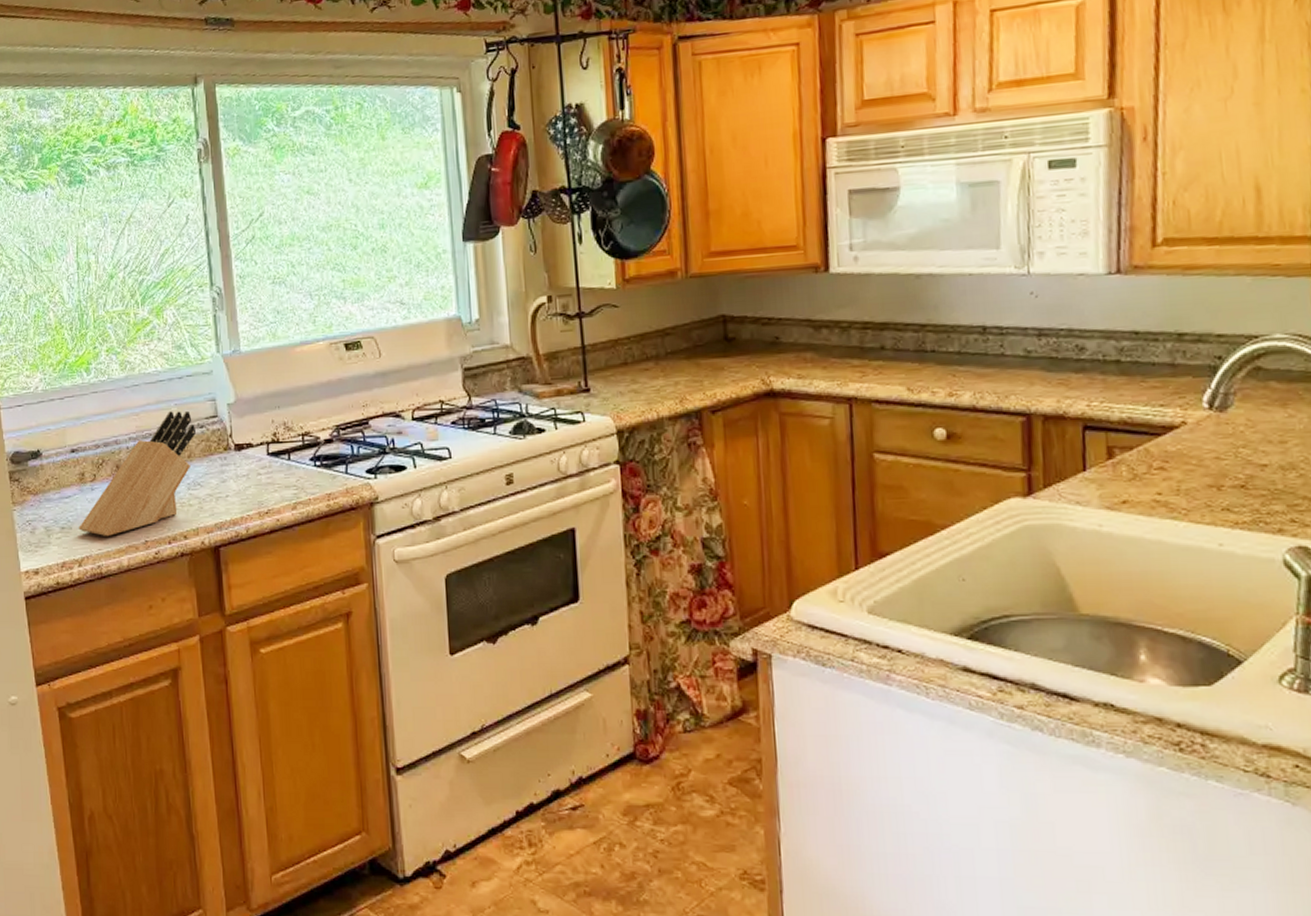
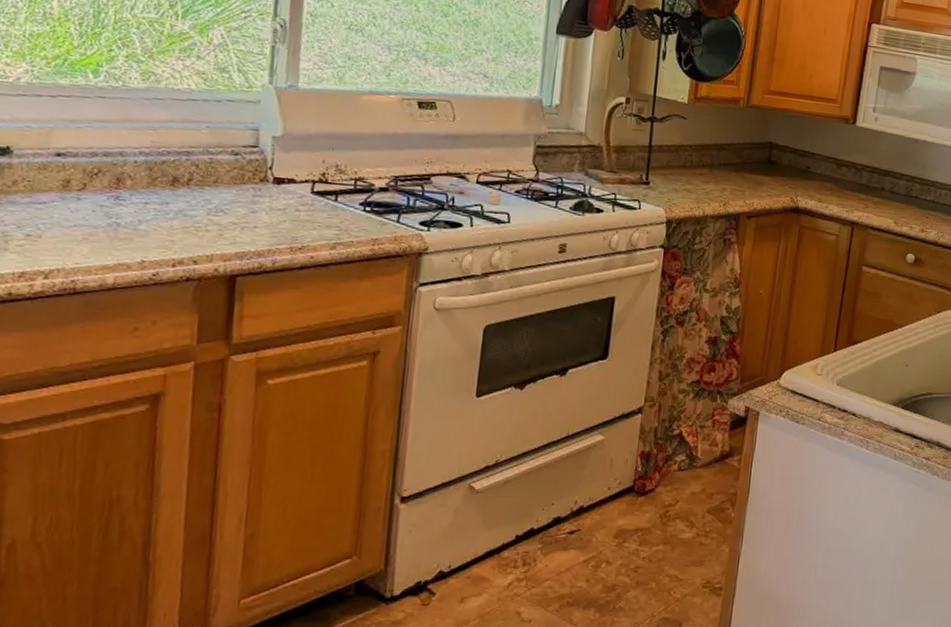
knife block: present [78,410,196,537] -> none [51,132,228,252]

